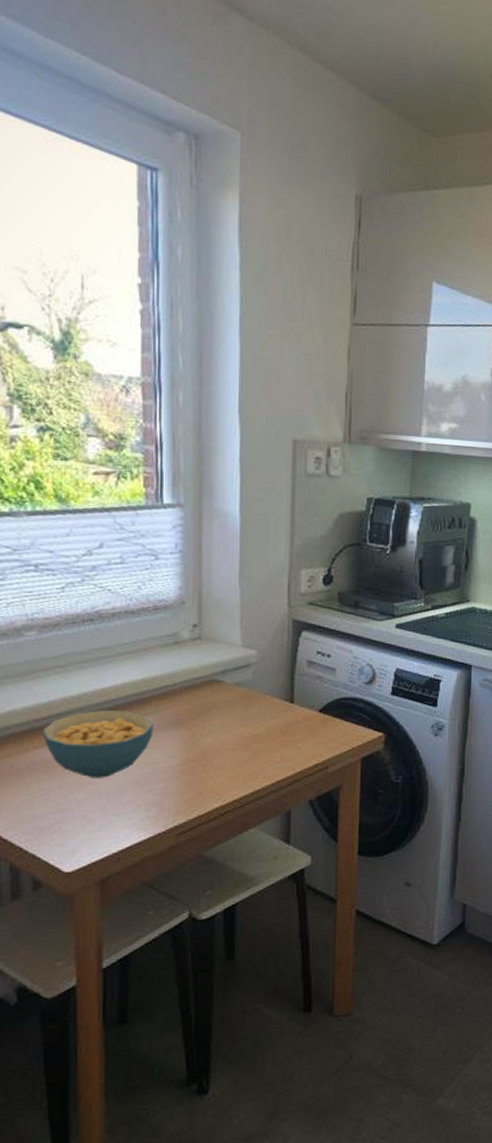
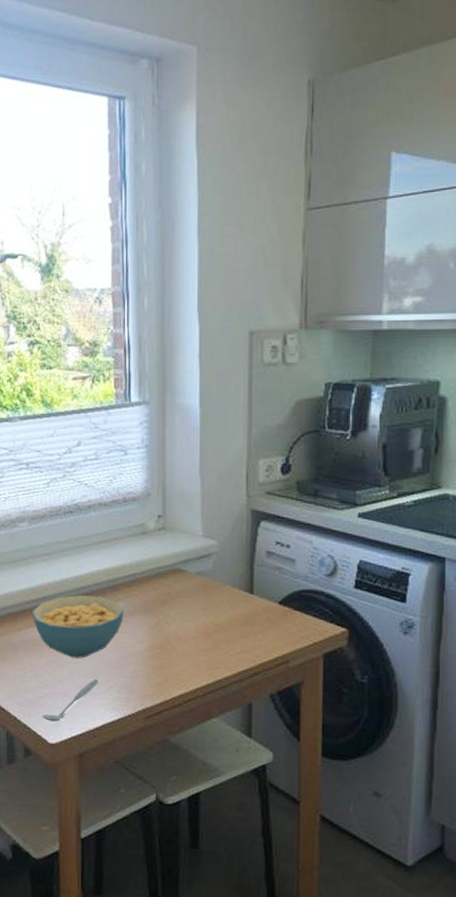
spoon: none [55,799,125,849] -> present [42,679,99,722]

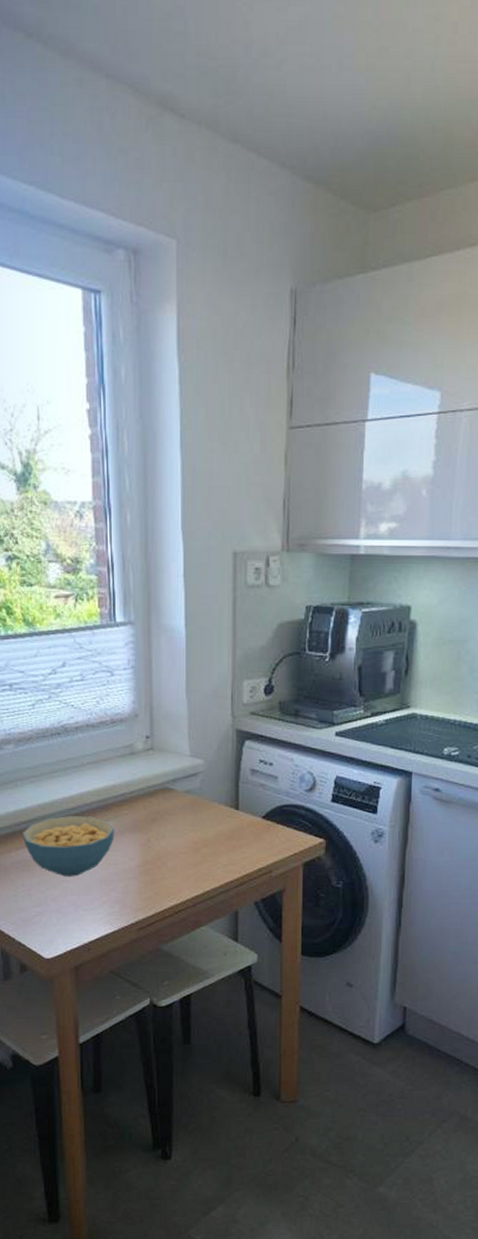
spoon: present [42,679,99,722] -> none [36,896,92,938]

